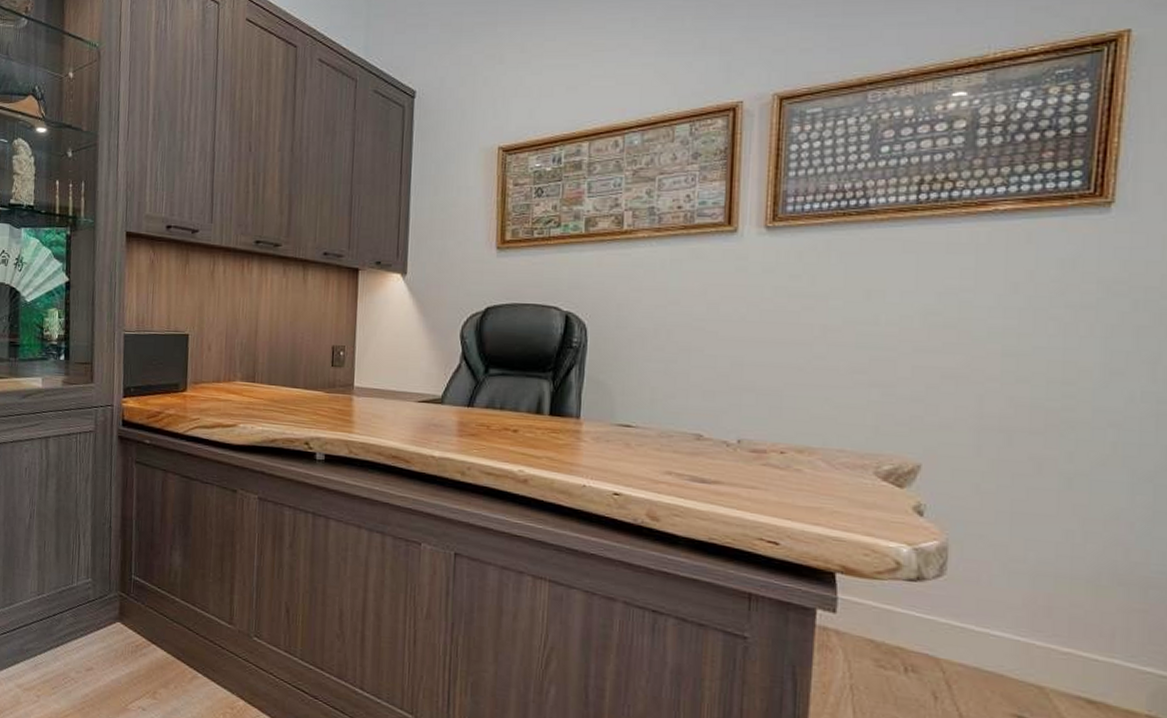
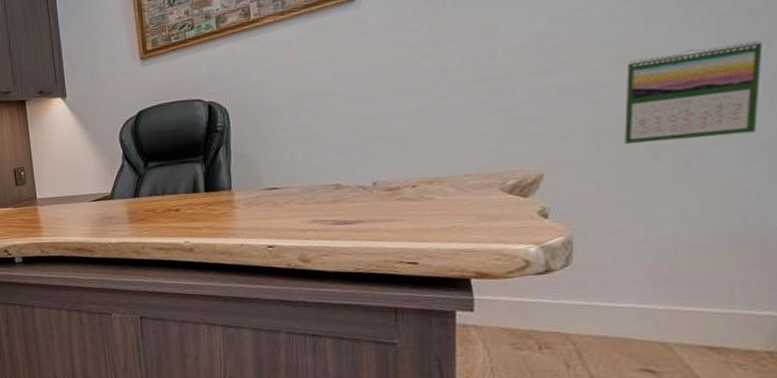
calendar: none [1007,356,1149,459] -> present [624,40,763,144]

